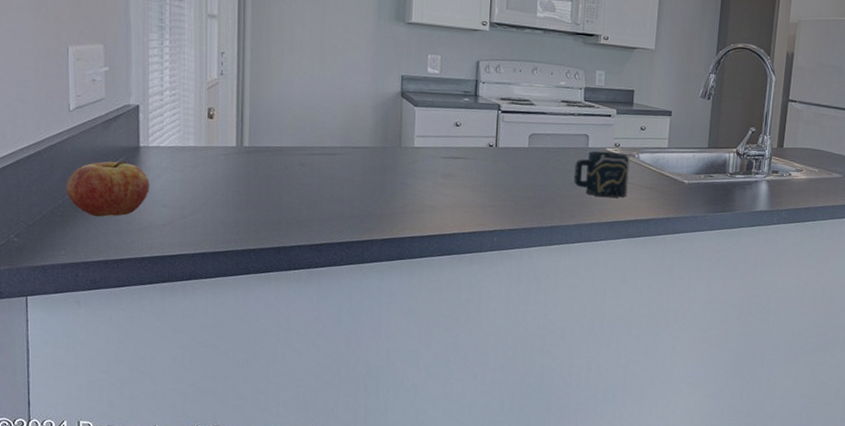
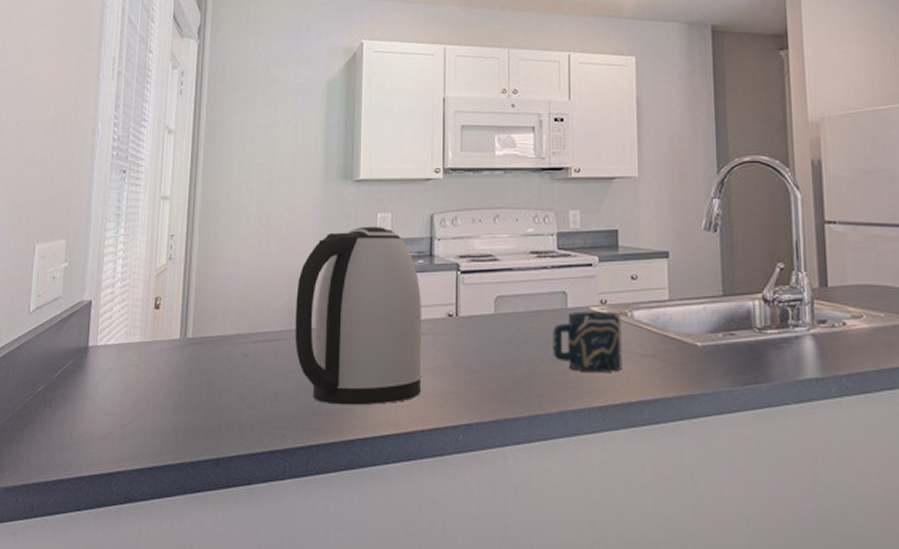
fruit: present [65,160,149,217] -> none [17,363,94,431]
kettle: none [349,64,466,212] -> present [294,226,422,406]

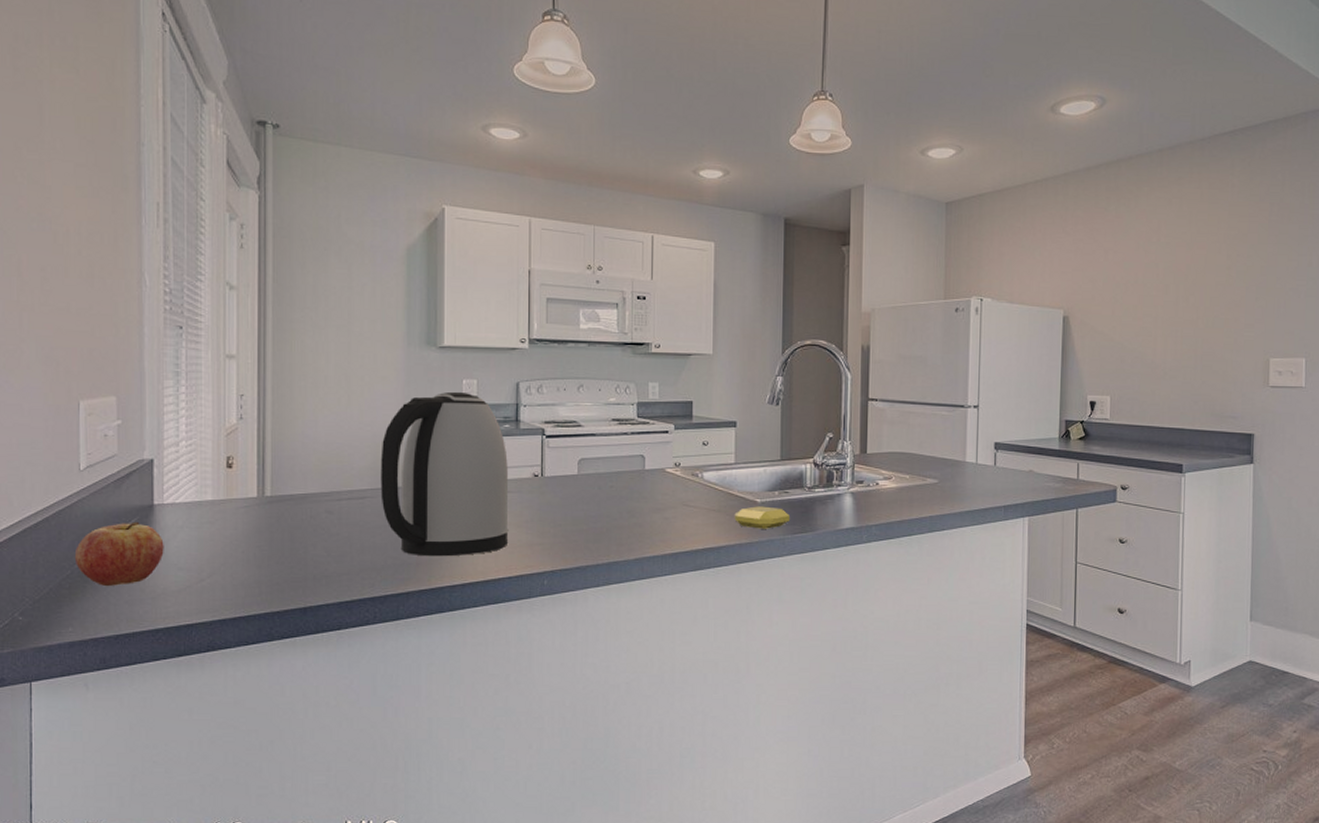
fruit: none [17,363,94,431] -> present [74,521,164,587]
cup: present [552,311,622,372] -> none [631,472,693,524]
soap bar: none [671,351,738,379] -> present [734,506,790,529]

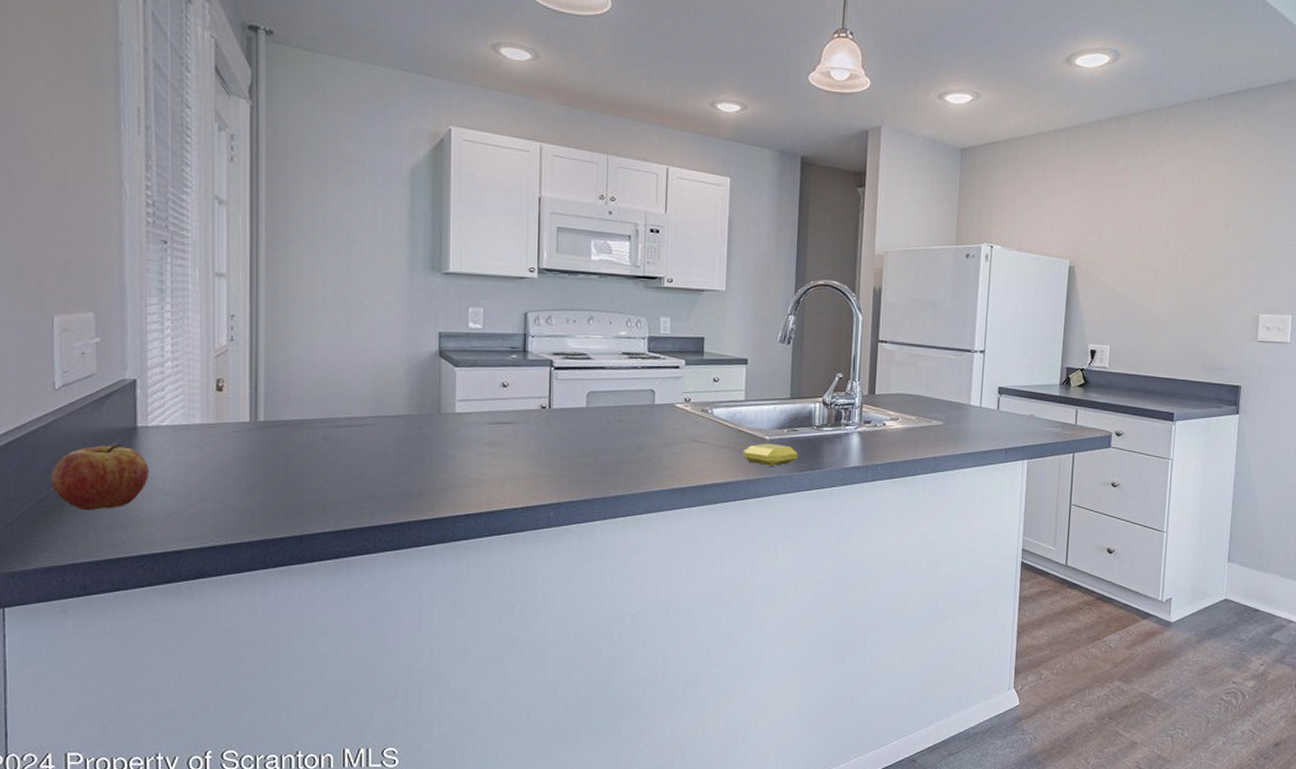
kettle: present [381,391,509,557] -> none [381,319,515,487]

